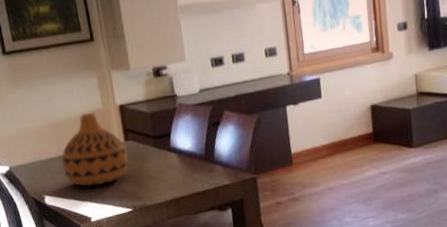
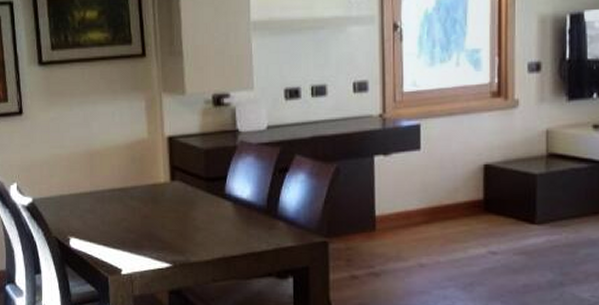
vase: present [61,112,129,187] -> none [93,142,173,231]

